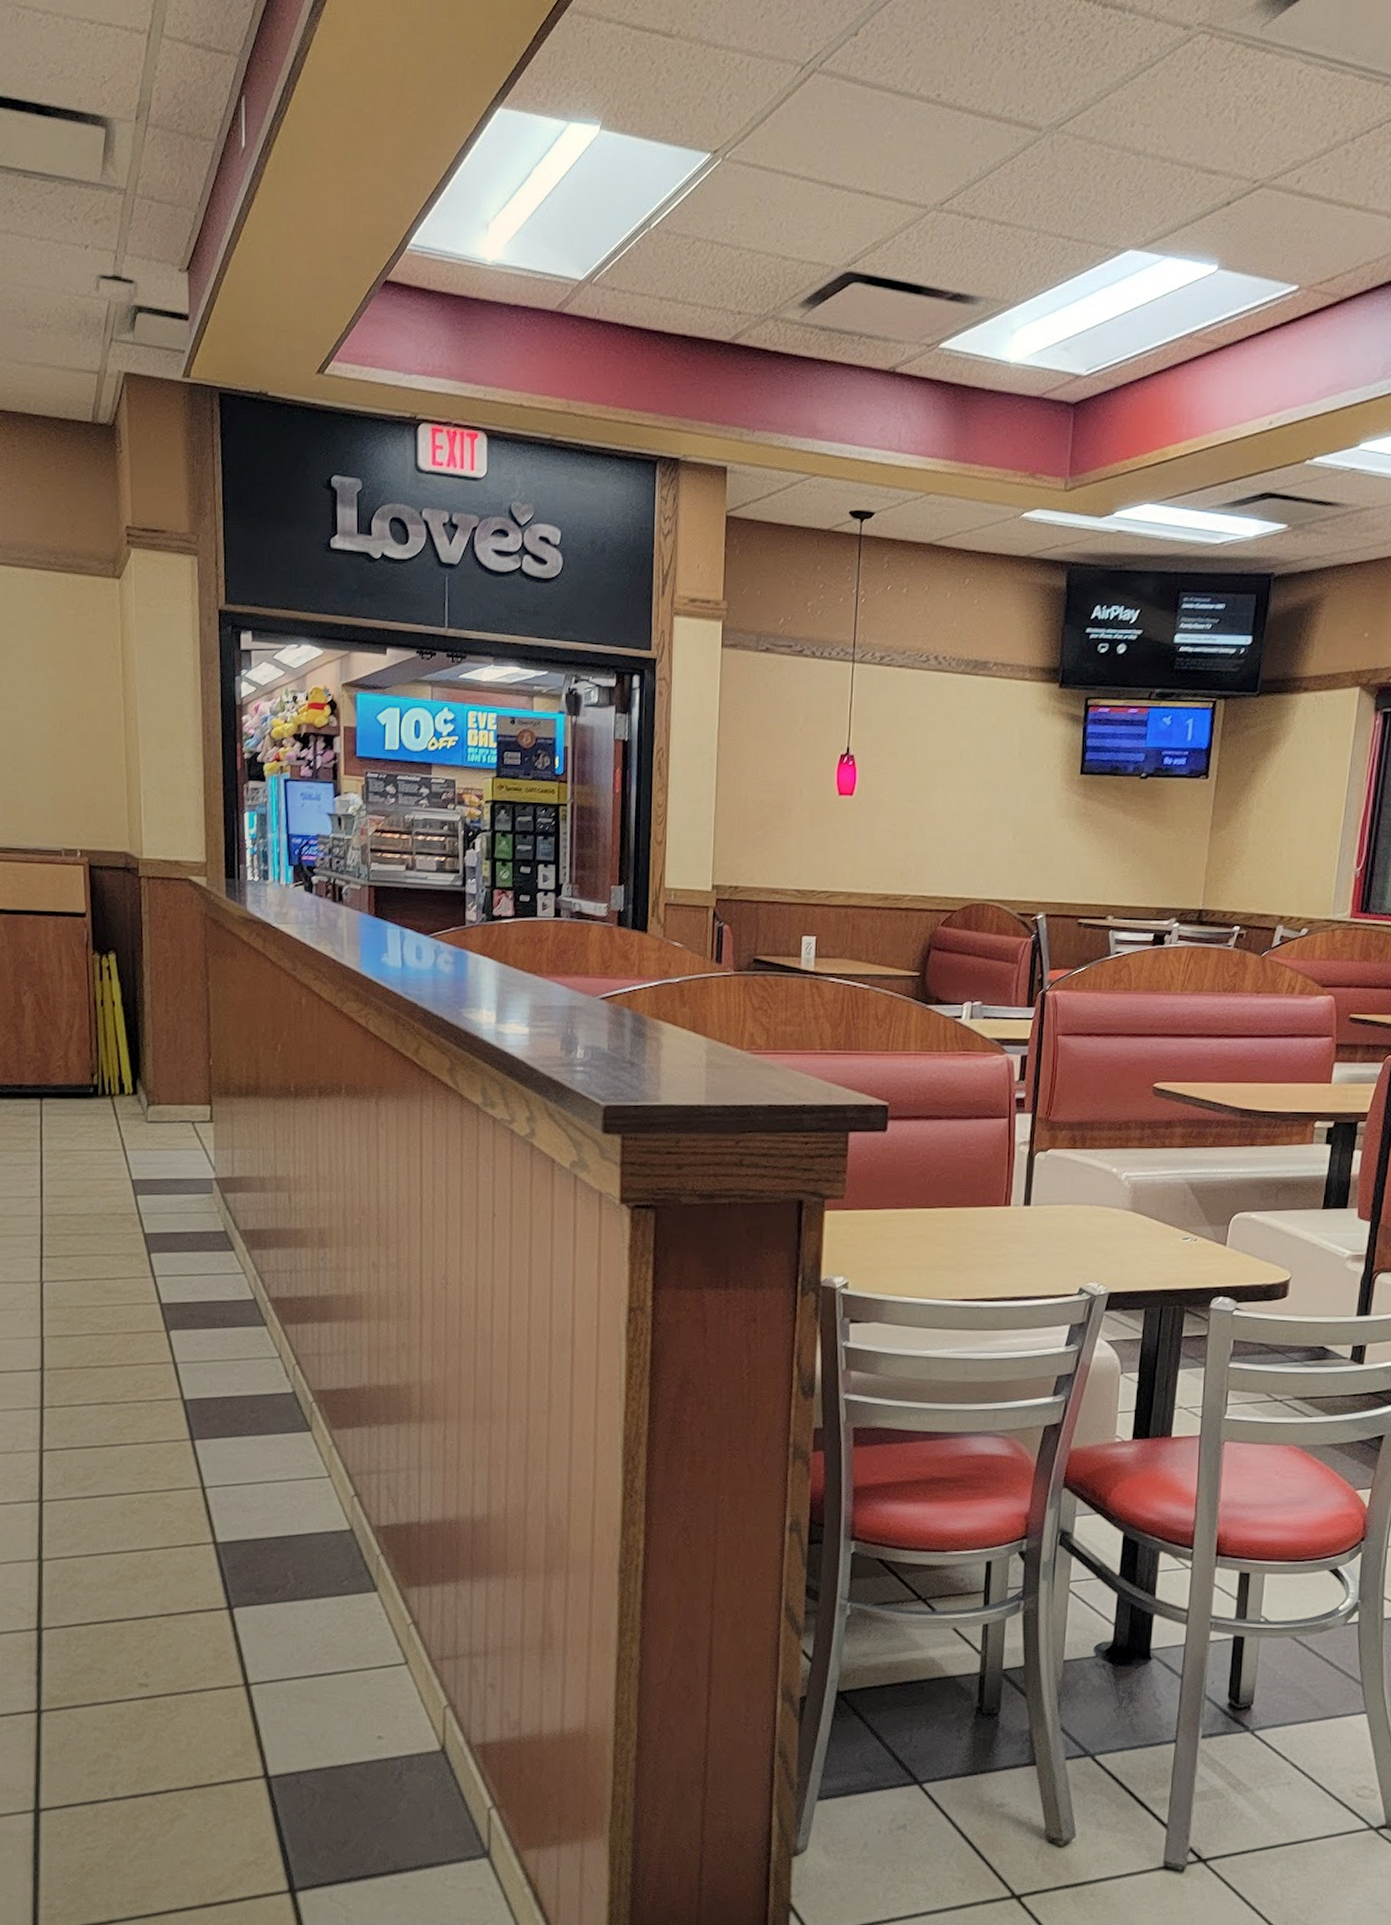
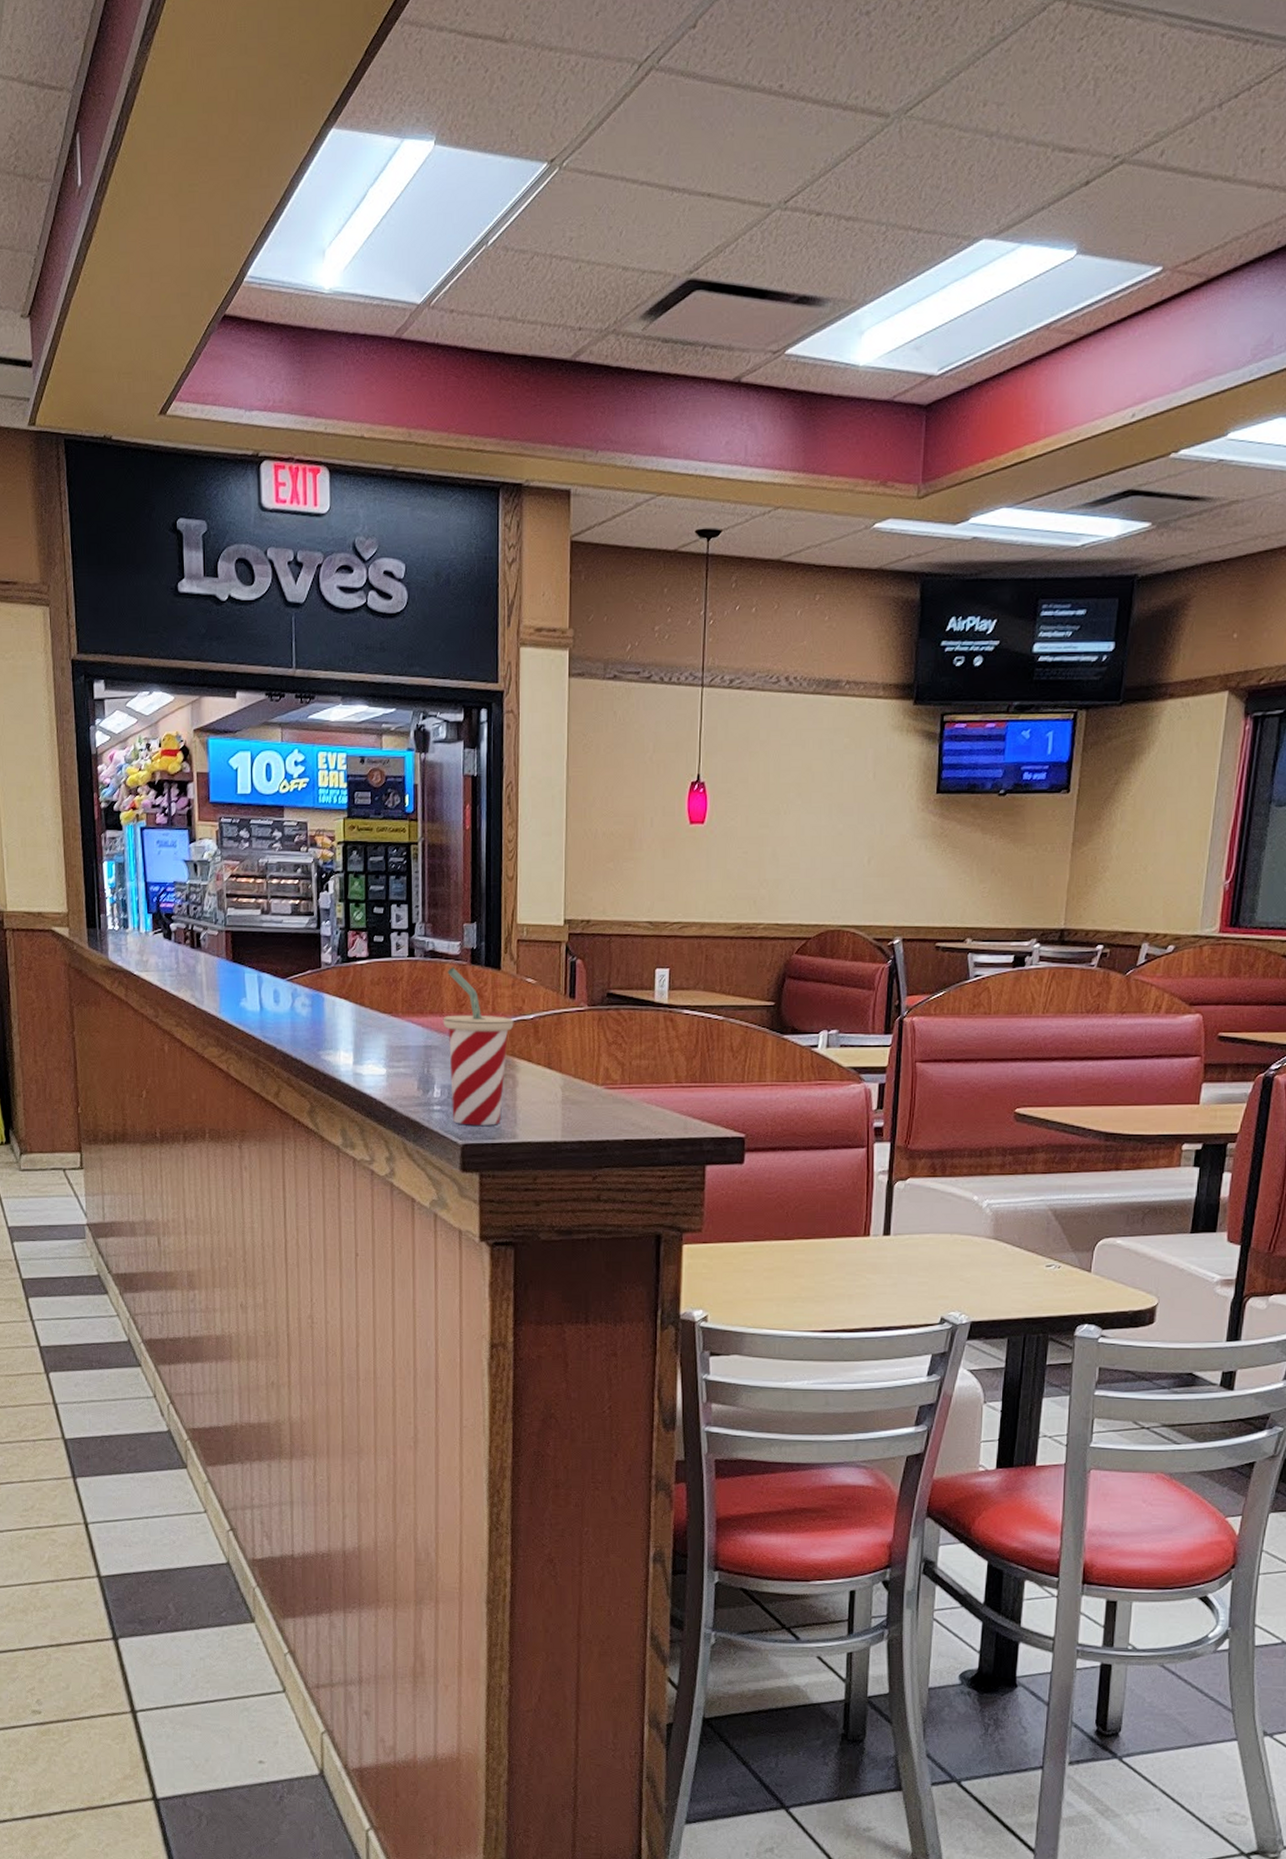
beverage cup: none [588,929,660,1088] -> present [443,967,514,1125]

